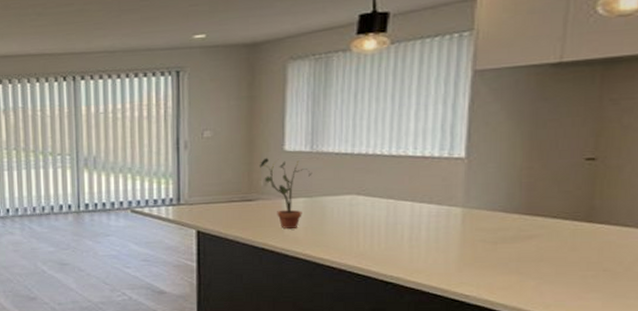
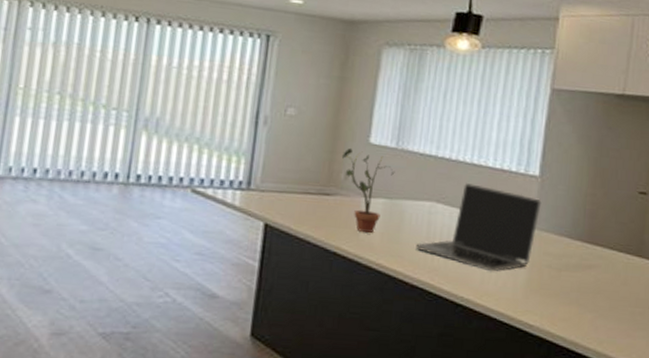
laptop: none [340,174,470,251] -> present [416,183,542,272]

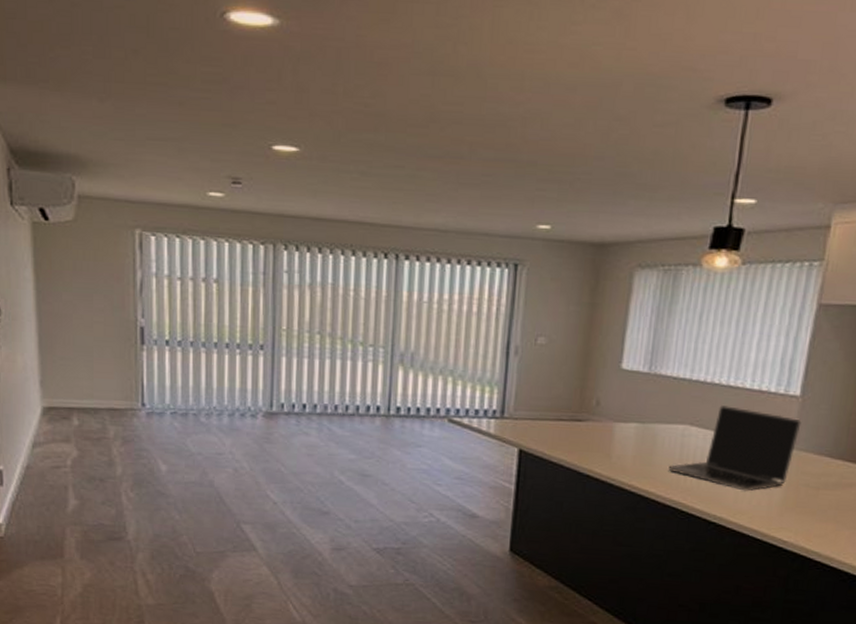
potted plant: present [341,148,395,233] -> none [593,375,648,456]

